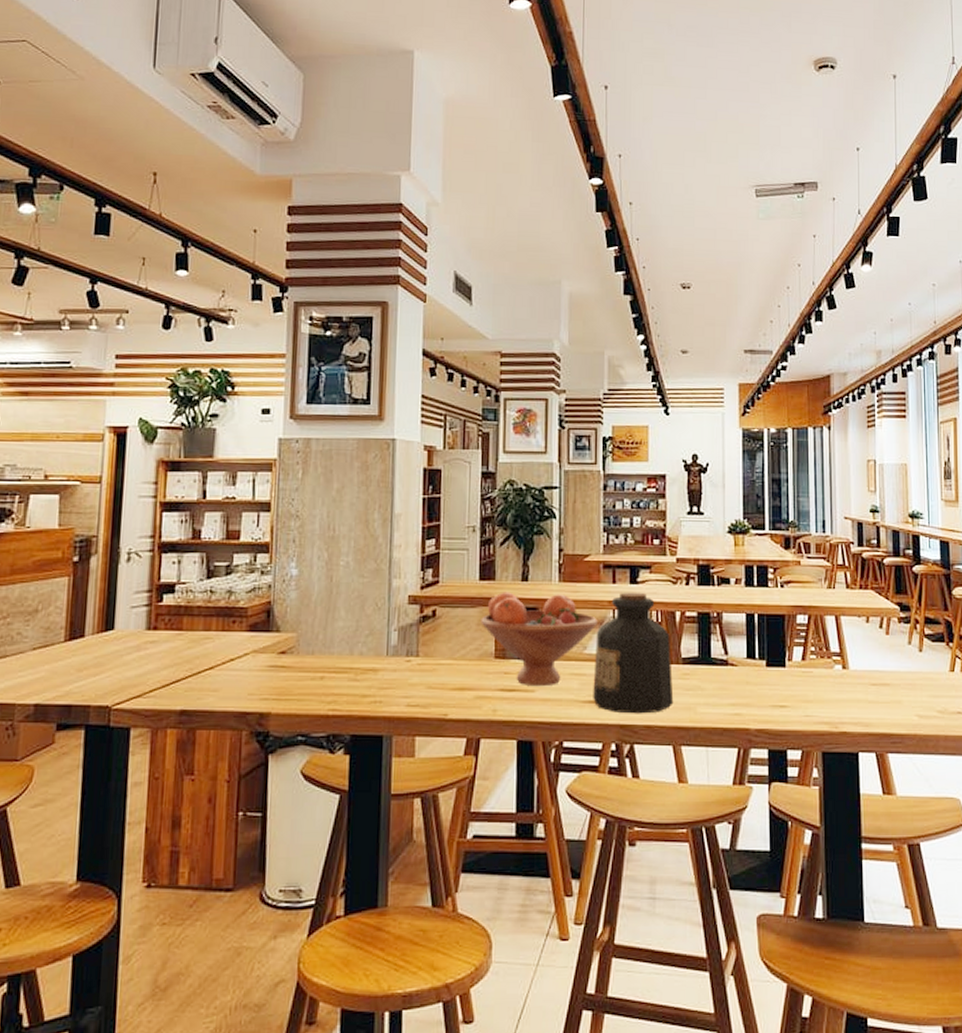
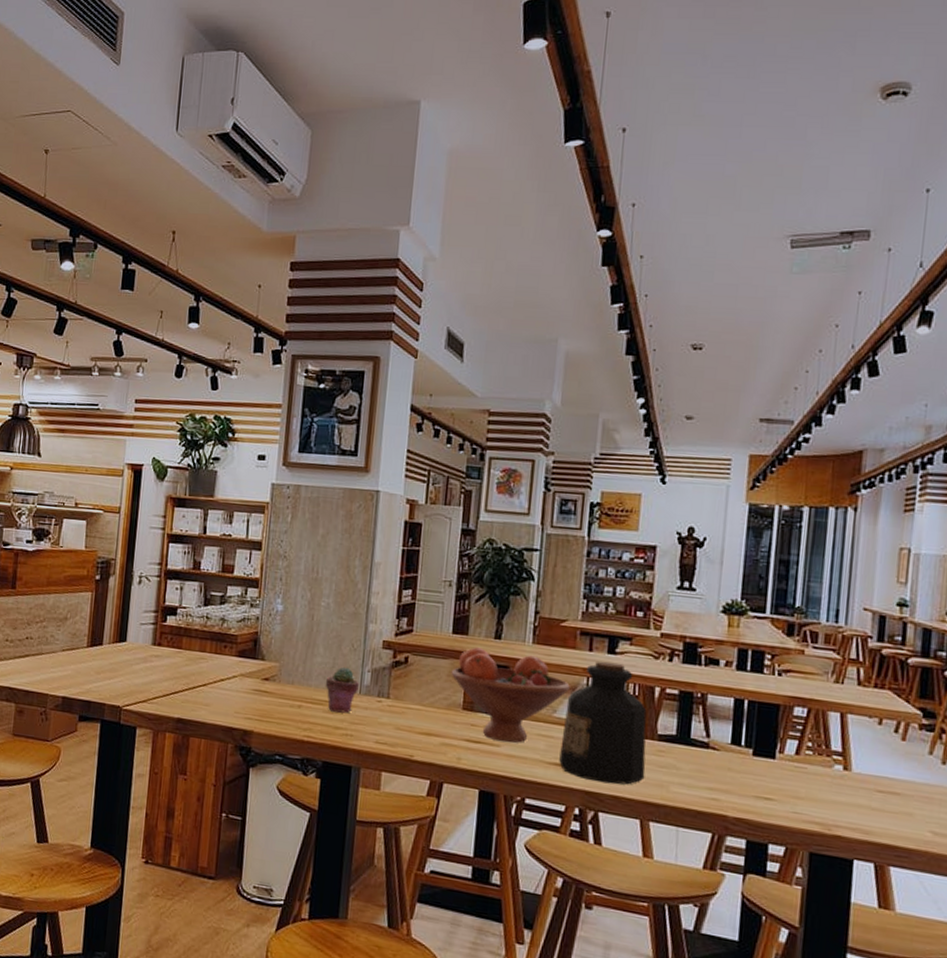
potted succulent: none [349,628,385,679] -> present [325,666,359,714]

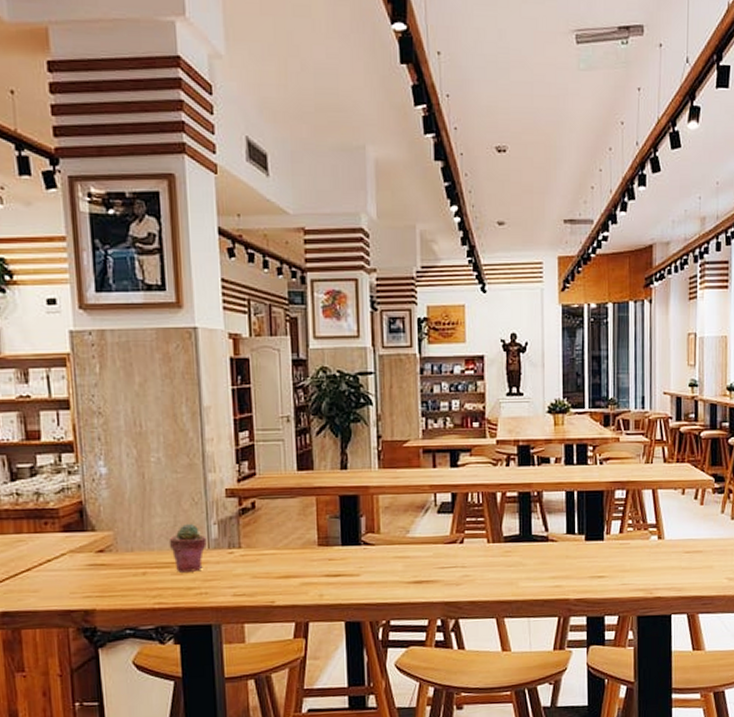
fruit bowl: present [451,647,570,743] -> none [301,480,419,571]
bottle: present [559,661,647,785] -> none [417,475,496,592]

